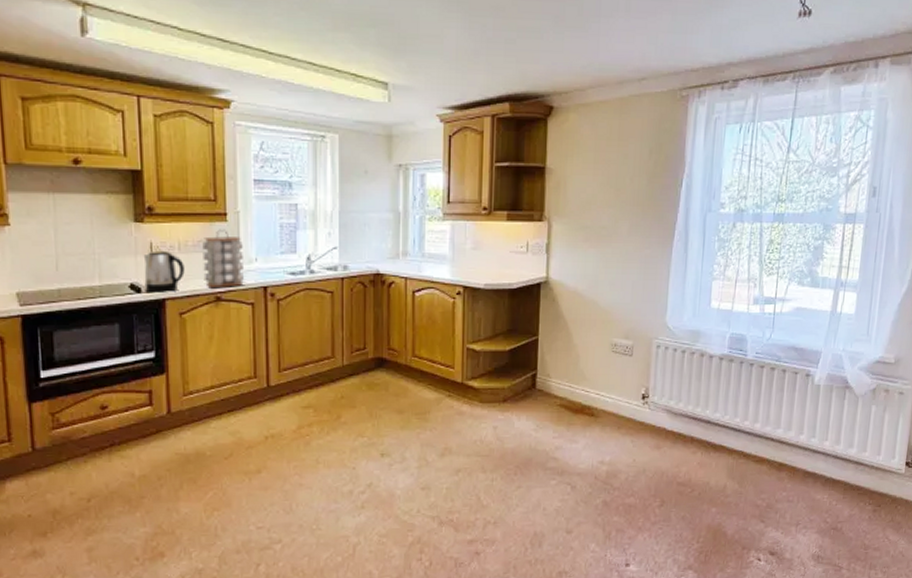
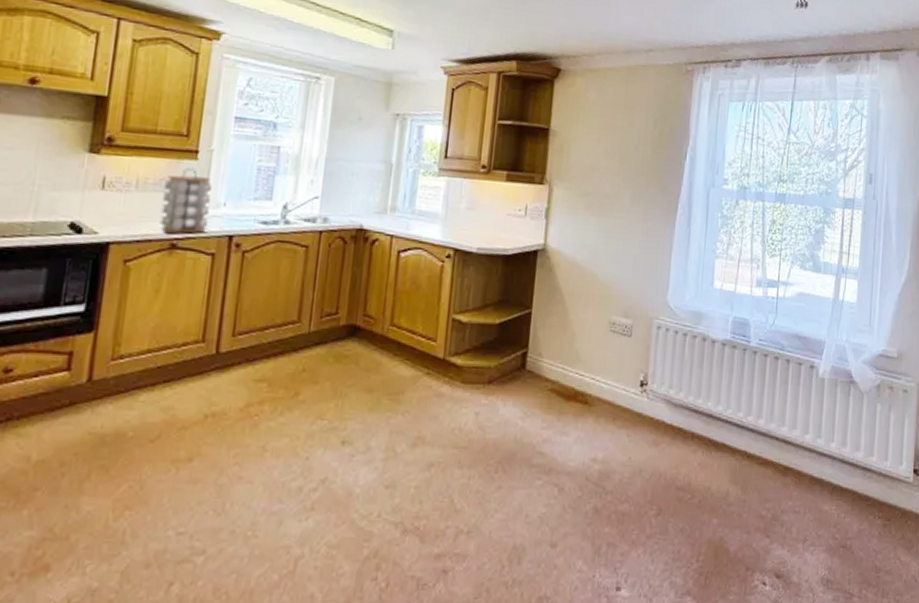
kettle: present [143,250,185,294] -> none [86,186,140,236]

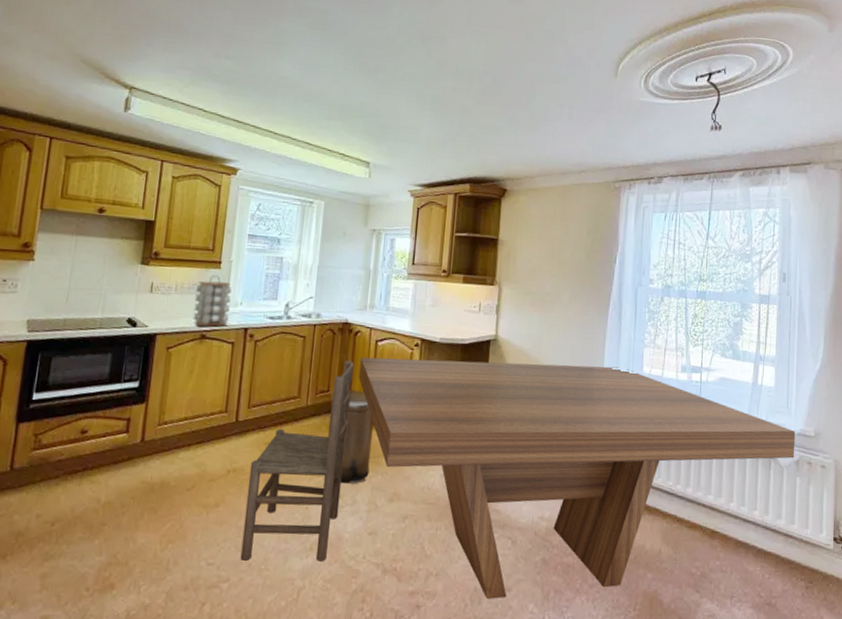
dining chair: none [220,276,370,527] -> present [240,361,354,562]
pedal bin: none [335,312,394,428] -> present [327,390,374,485]
dining table: none [375,271,878,558] -> present [358,357,796,599]

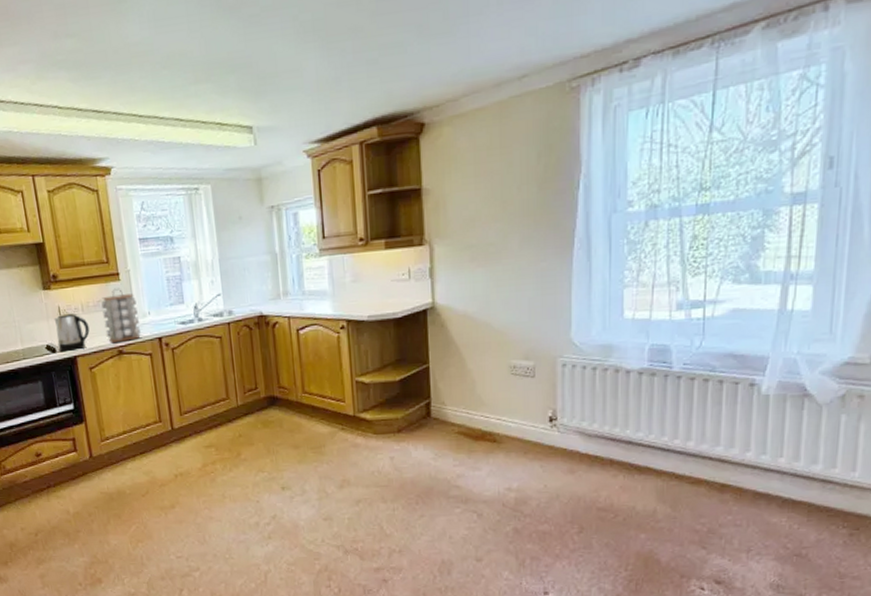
kettle: none [140,290,178,329] -> present [54,313,90,353]
dining chair: present [240,361,354,562] -> none [194,355,290,552]
pedal bin: present [327,390,374,485] -> none [260,384,314,476]
dining table: present [358,357,796,599] -> none [283,316,842,570]

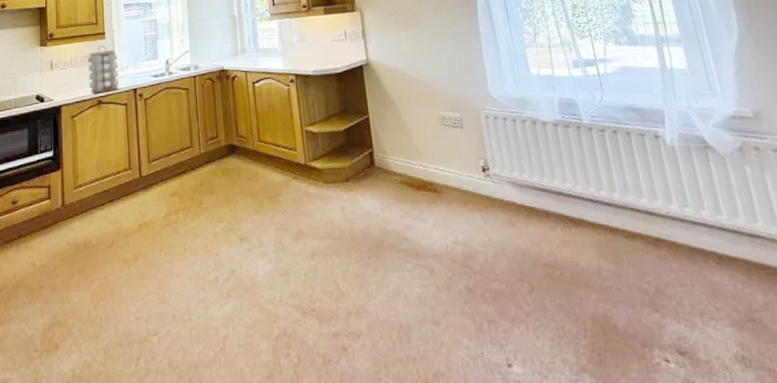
kettle: present [54,313,90,353] -> none [46,66,75,102]

